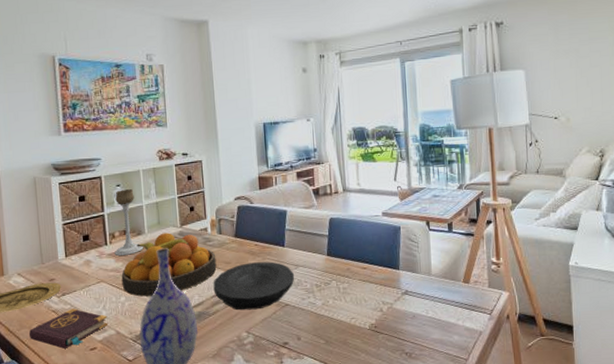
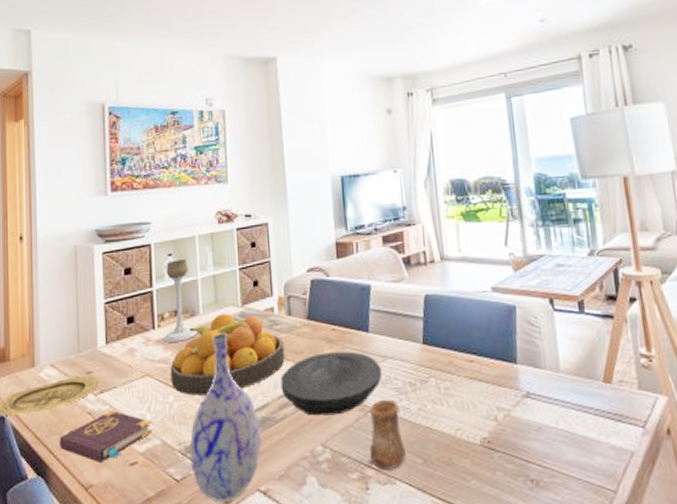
cup: none [283,297,312,349] -> present [369,399,406,470]

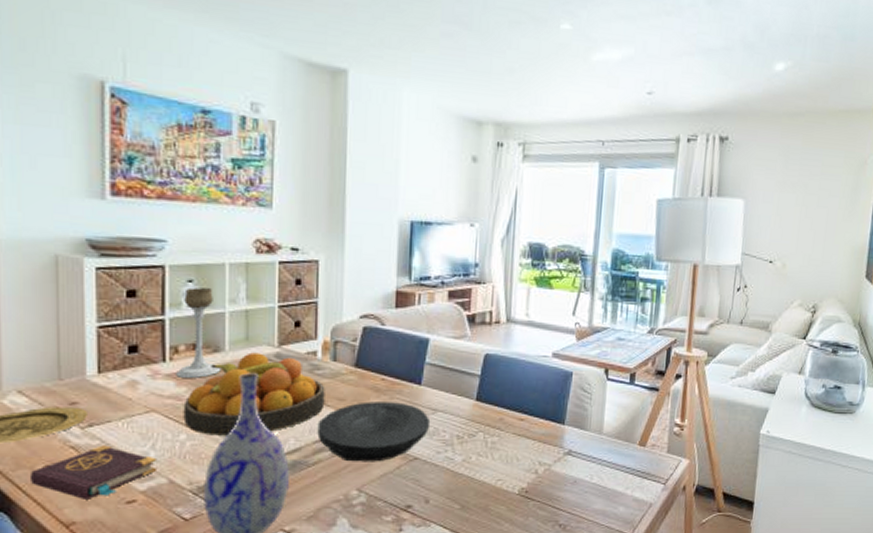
cup: present [369,399,406,470] -> none [406,449,444,514]

